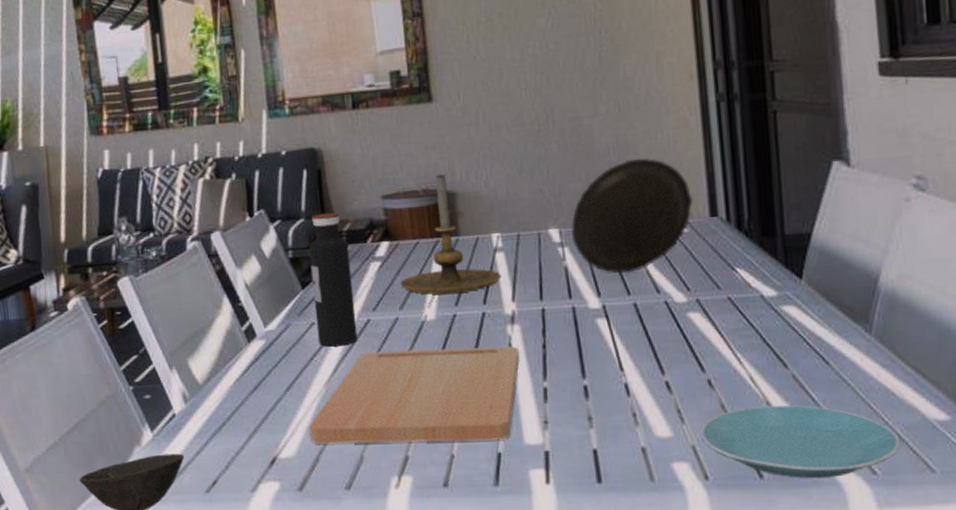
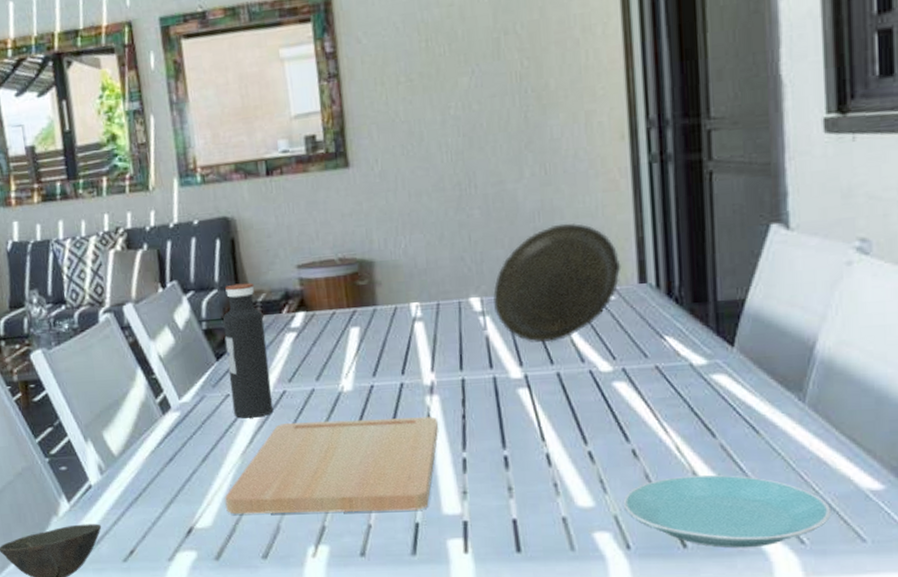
candle holder: present [400,174,502,295] -> none [316,242,421,366]

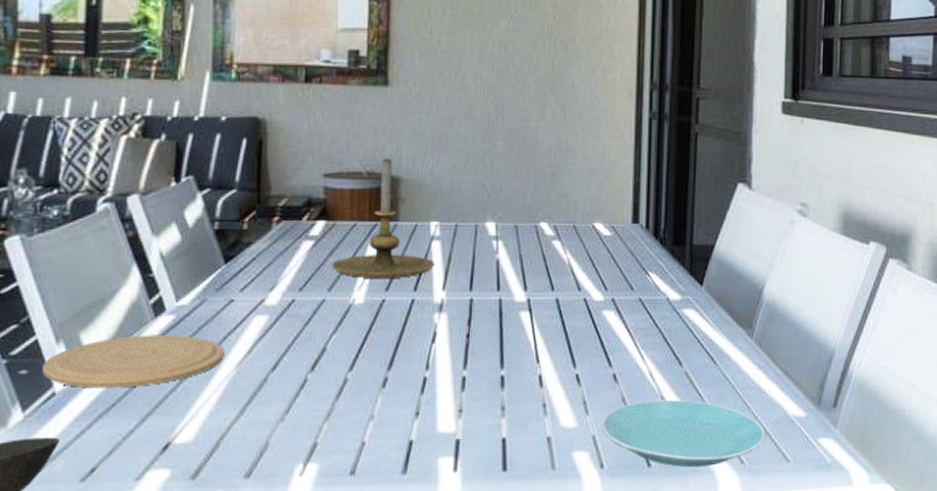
plate: none [77,429,228,481] -> present [42,335,224,389]
water bottle: present [222,282,274,418] -> none [235,186,282,326]
cutting board: present [225,416,438,515] -> none [212,333,443,429]
candle holder: none [316,242,421,366] -> present [332,158,435,279]
plate: present [493,222,622,343] -> none [507,163,619,270]

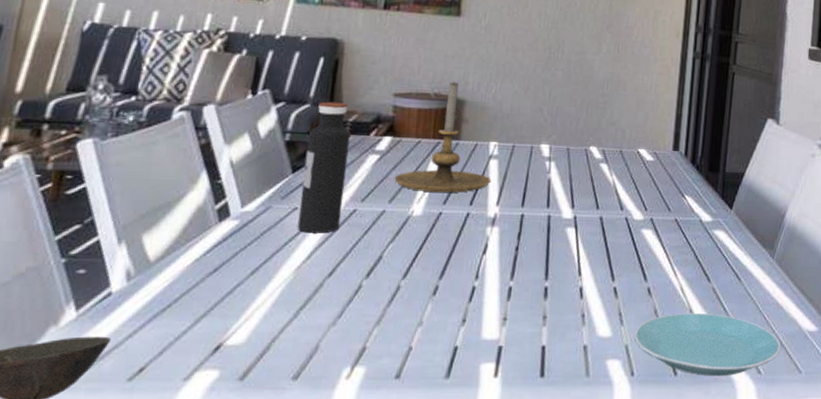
plate: present [42,335,224,389] -> none [101,238,284,290]
water bottle: none [235,186,282,326] -> present [297,101,351,233]

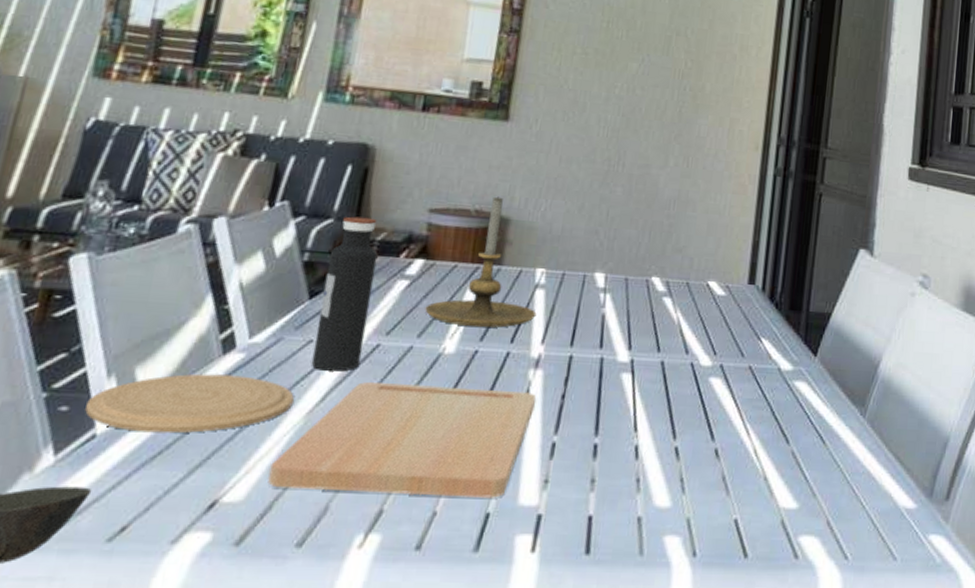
plate: none [101,238,284,290] -> present [85,373,294,434]
cutting board: none [265,242,493,334] -> present [268,382,536,498]
plate: present [634,313,782,377] -> none [697,481,873,561]

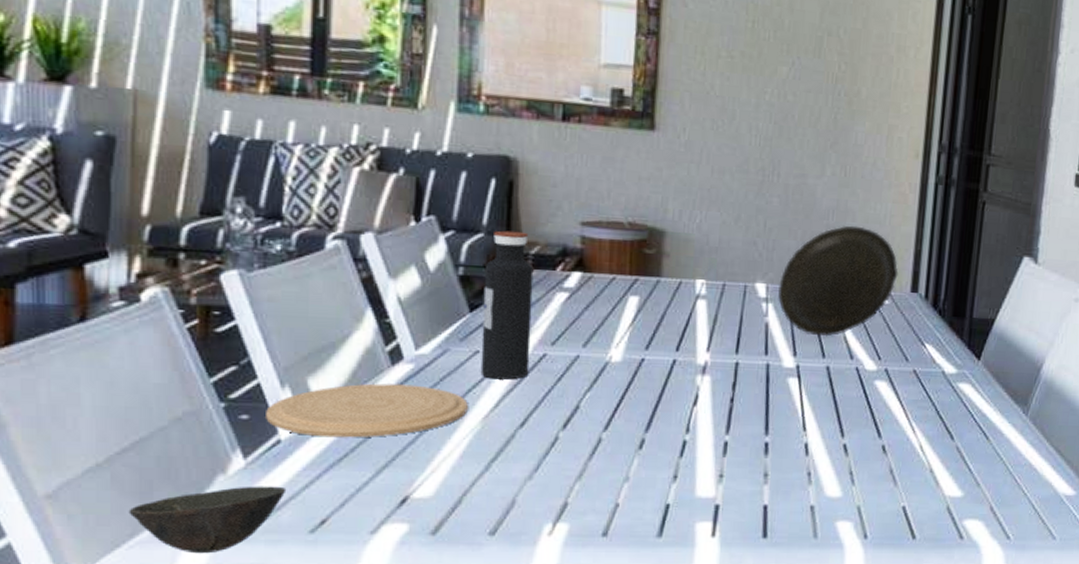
cutting board: present [268,382,536,498] -> none [454,389,705,491]
candle holder: present [425,196,537,328] -> none [587,208,700,337]
plate: none [616,215,736,330] -> present [778,225,899,337]

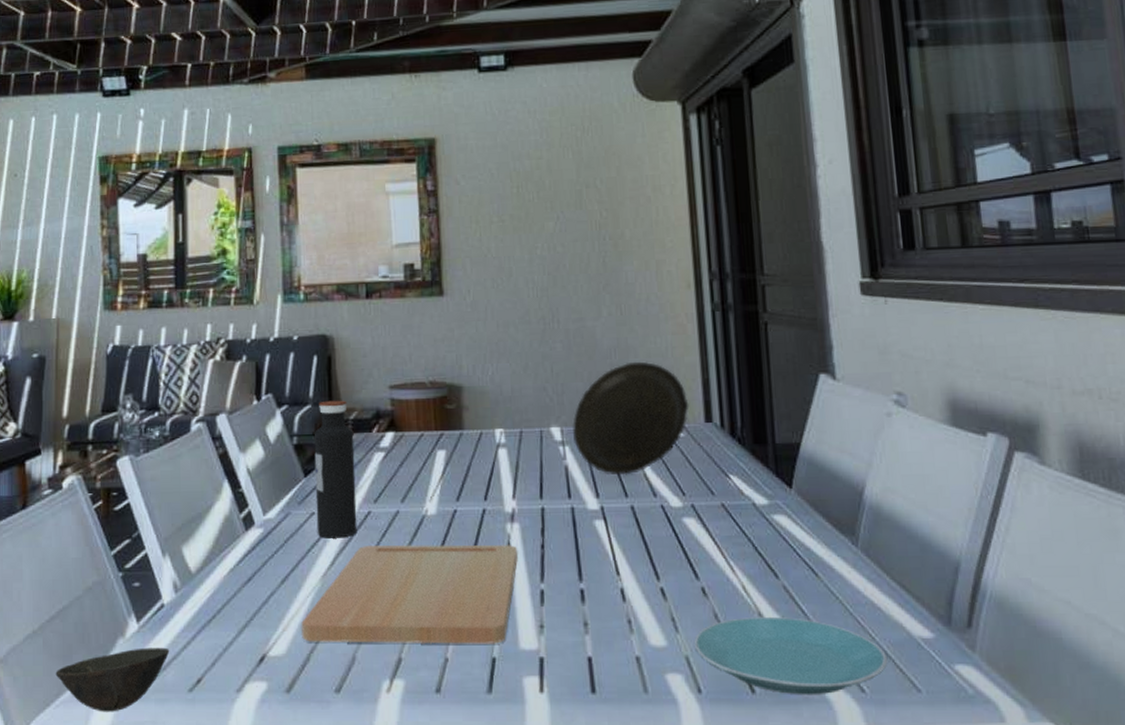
plate: present [266,383,468,438] -> none [152,548,309,601]
cutting board: none [454,389,705,491] -> present [301,544,518,644]
plate: none [867,473,1034,541] -> present [693,617,888,695]

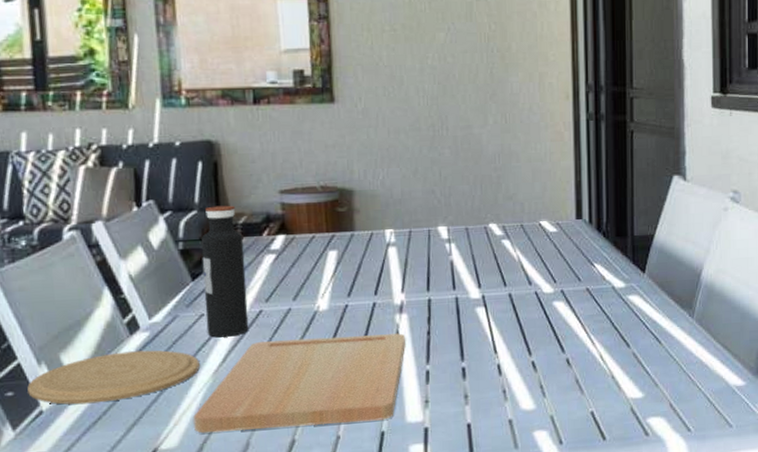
plate: none [152,548,309,601] -> present [27,350,200,405]
plate: present [573,361,689,475] -> none [458,165,563,268]
plate: present [693,617,888,695] -> none [558,378,710,438]

